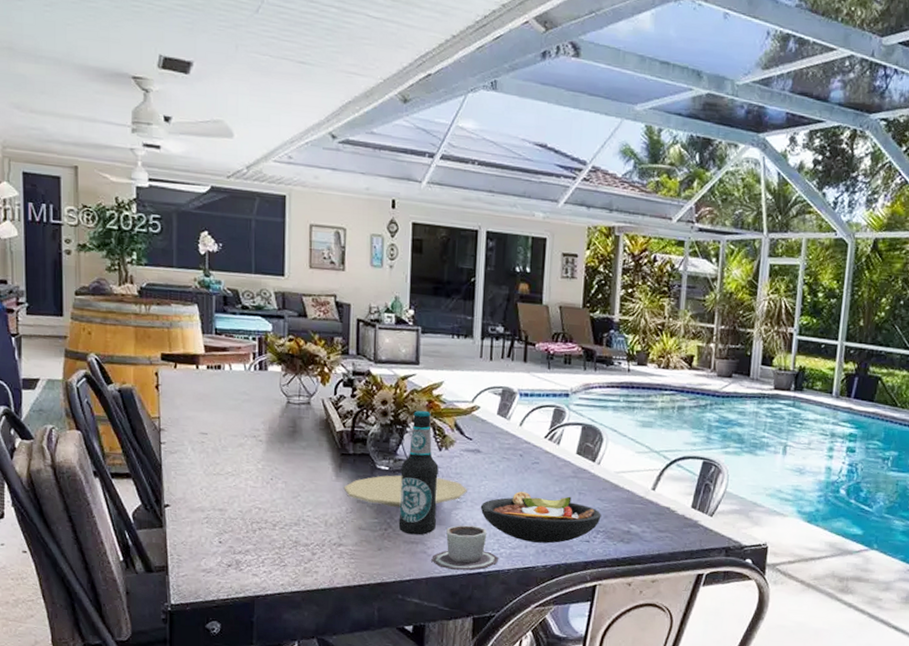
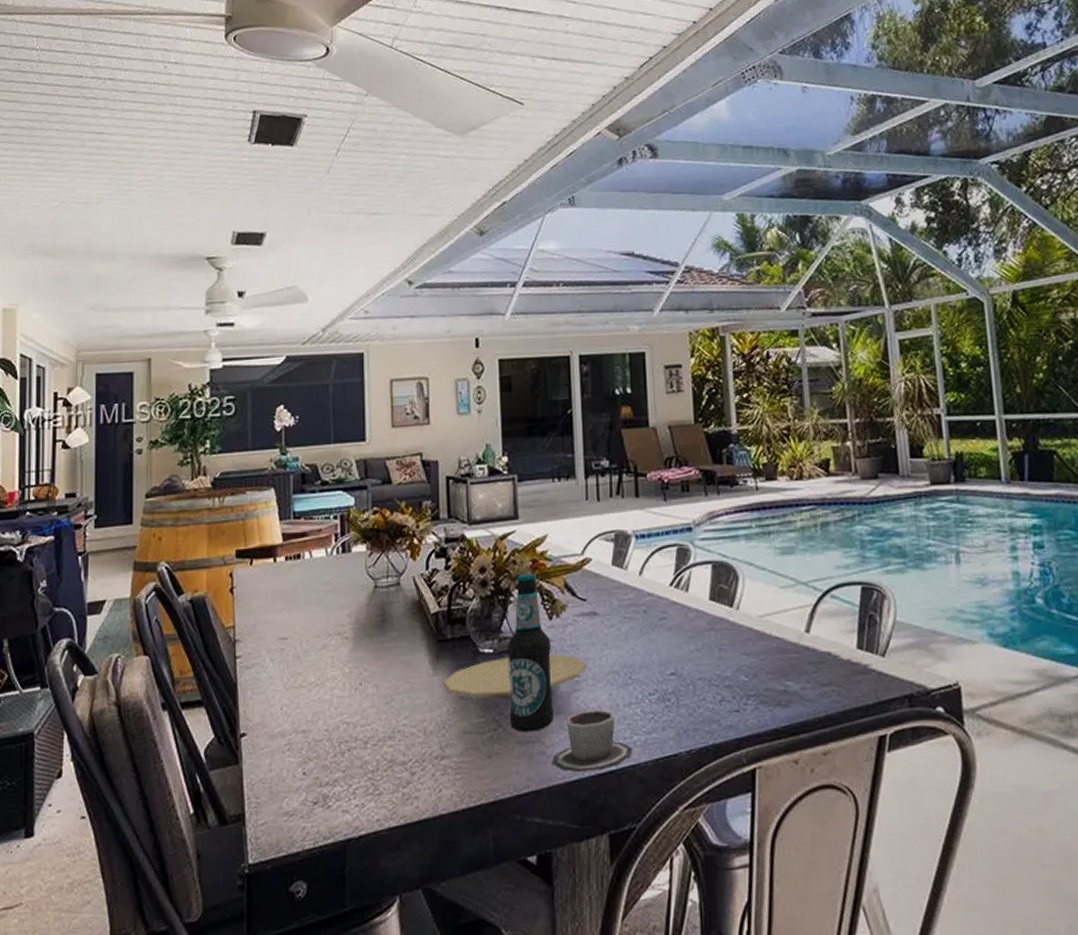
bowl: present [480,491,601,544] -> none [603,655,750,722]

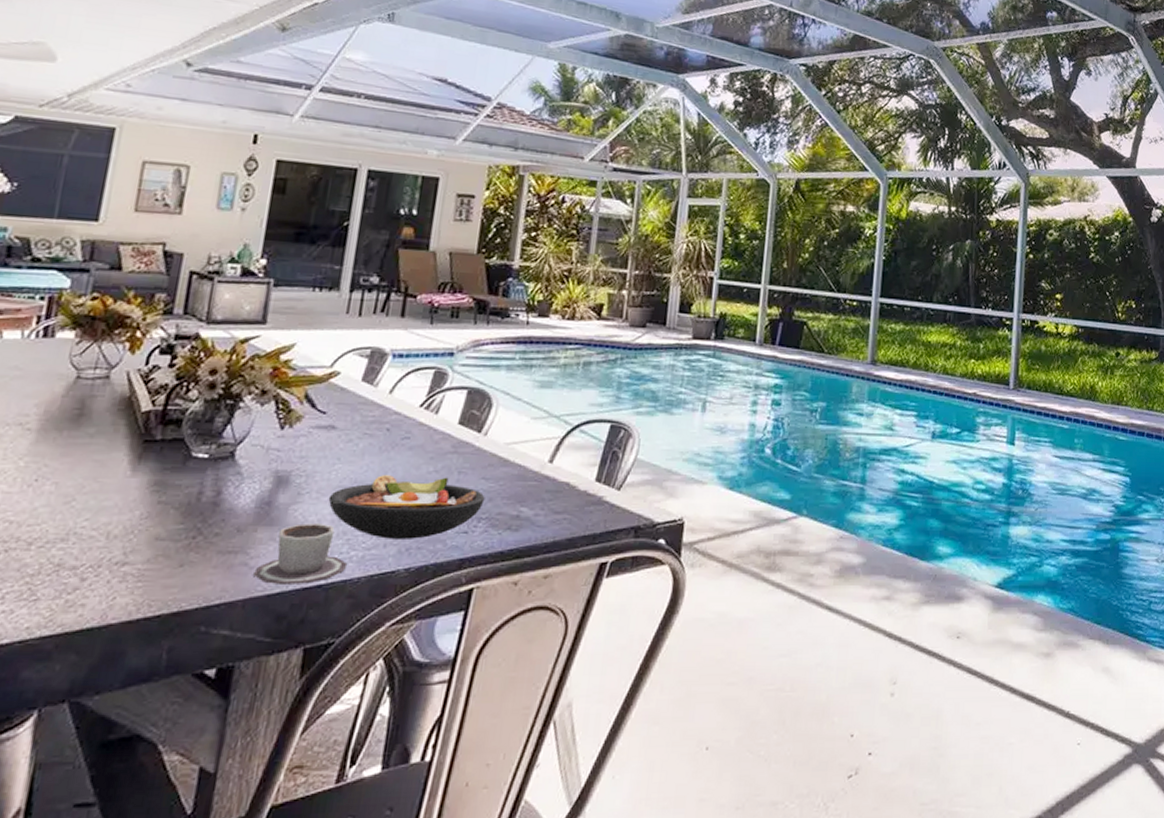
plate: present [443,654,587,699] -> none [140,464,314,506]
bottle: present [507,572,555,732] -> none [212,379,278,542]
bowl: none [603,655,750,722] -> present [328,475,485,539]

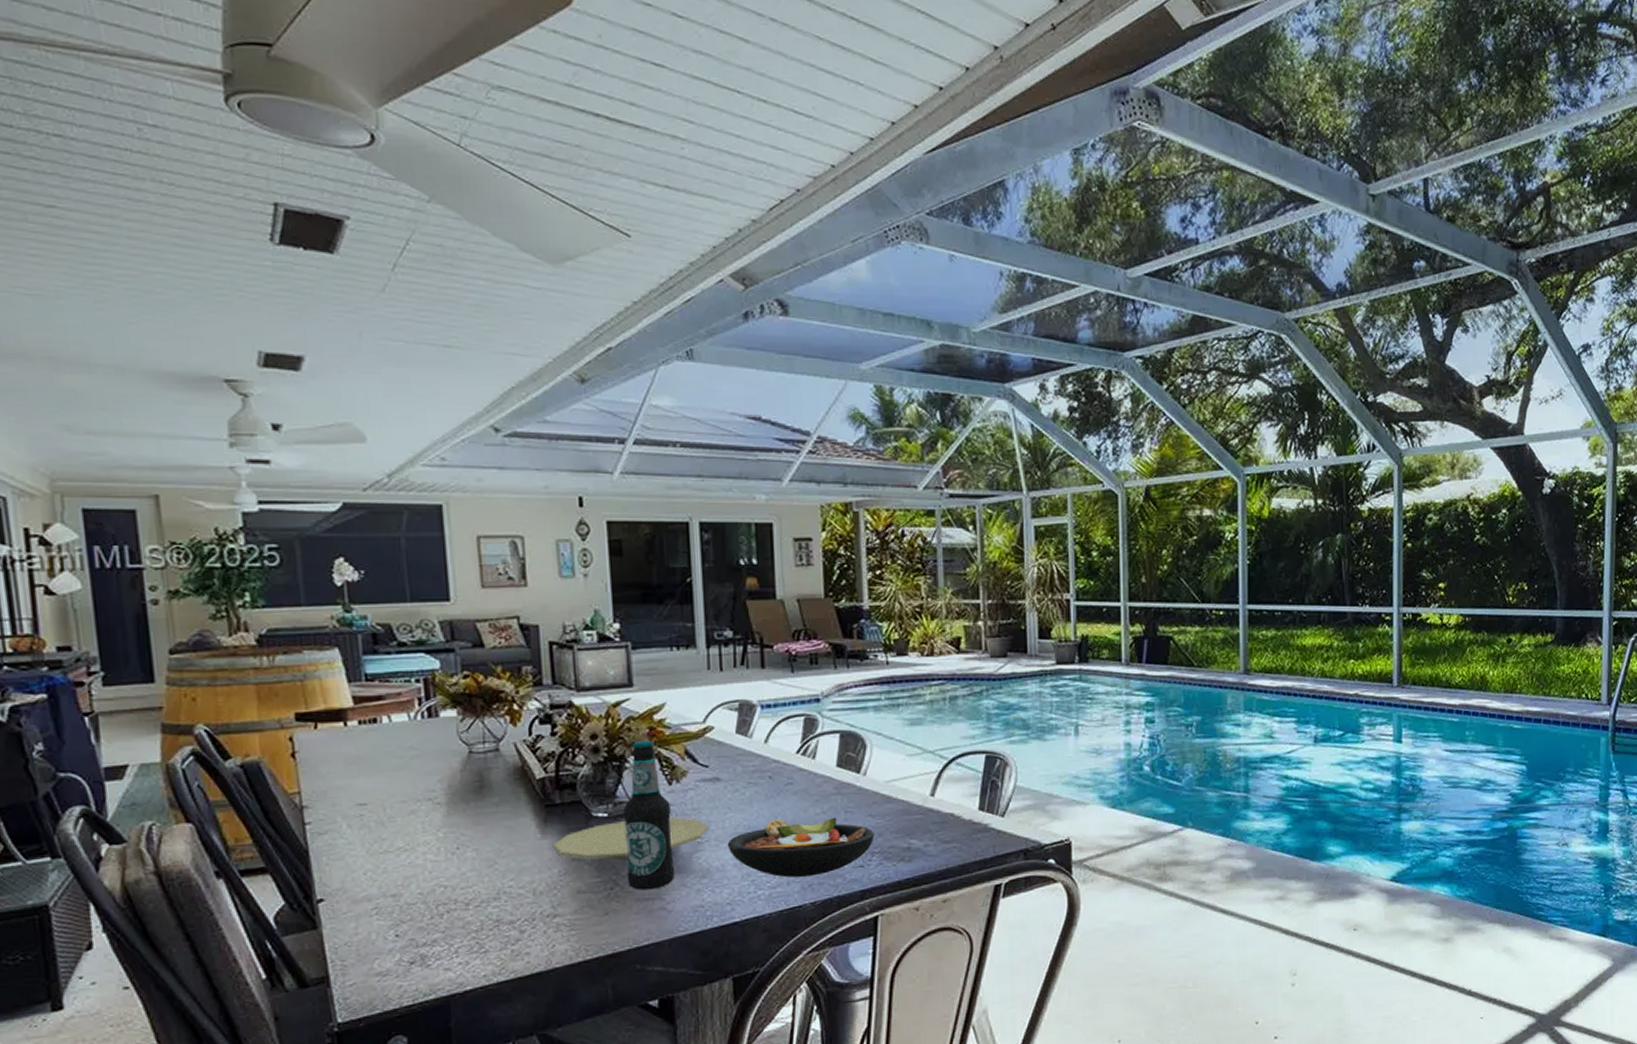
plate: none [140,464,314,506] -> present [552,817,709,860]
bottle: none [212,379,278,542] -> present [623,740,676,890]
cup: present [253,523,348,586] -> none [673,868,757,925]

